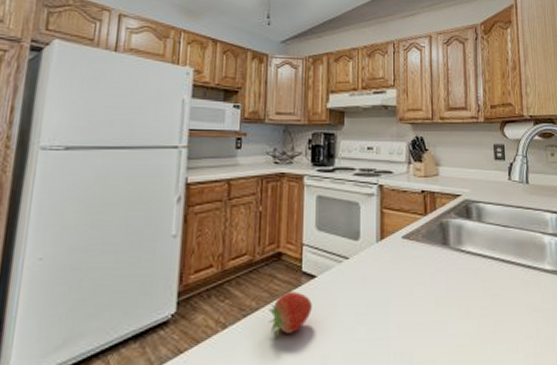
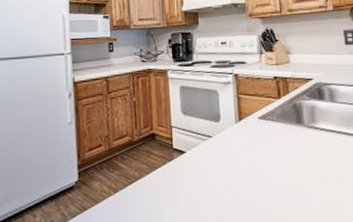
fruit: present [268,291,312,338] -> none [148,164,184,200]

